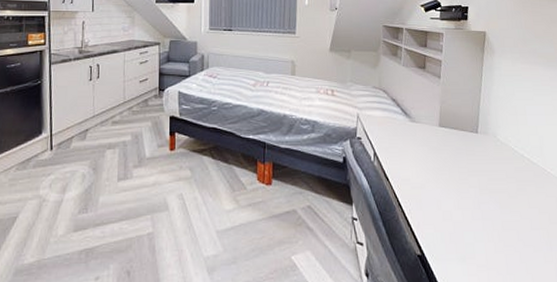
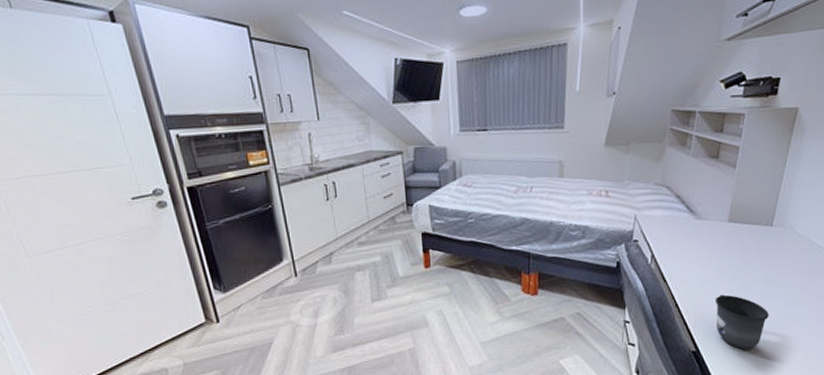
mug: none [434,197,486,258] -> present [714,294,769,351]

